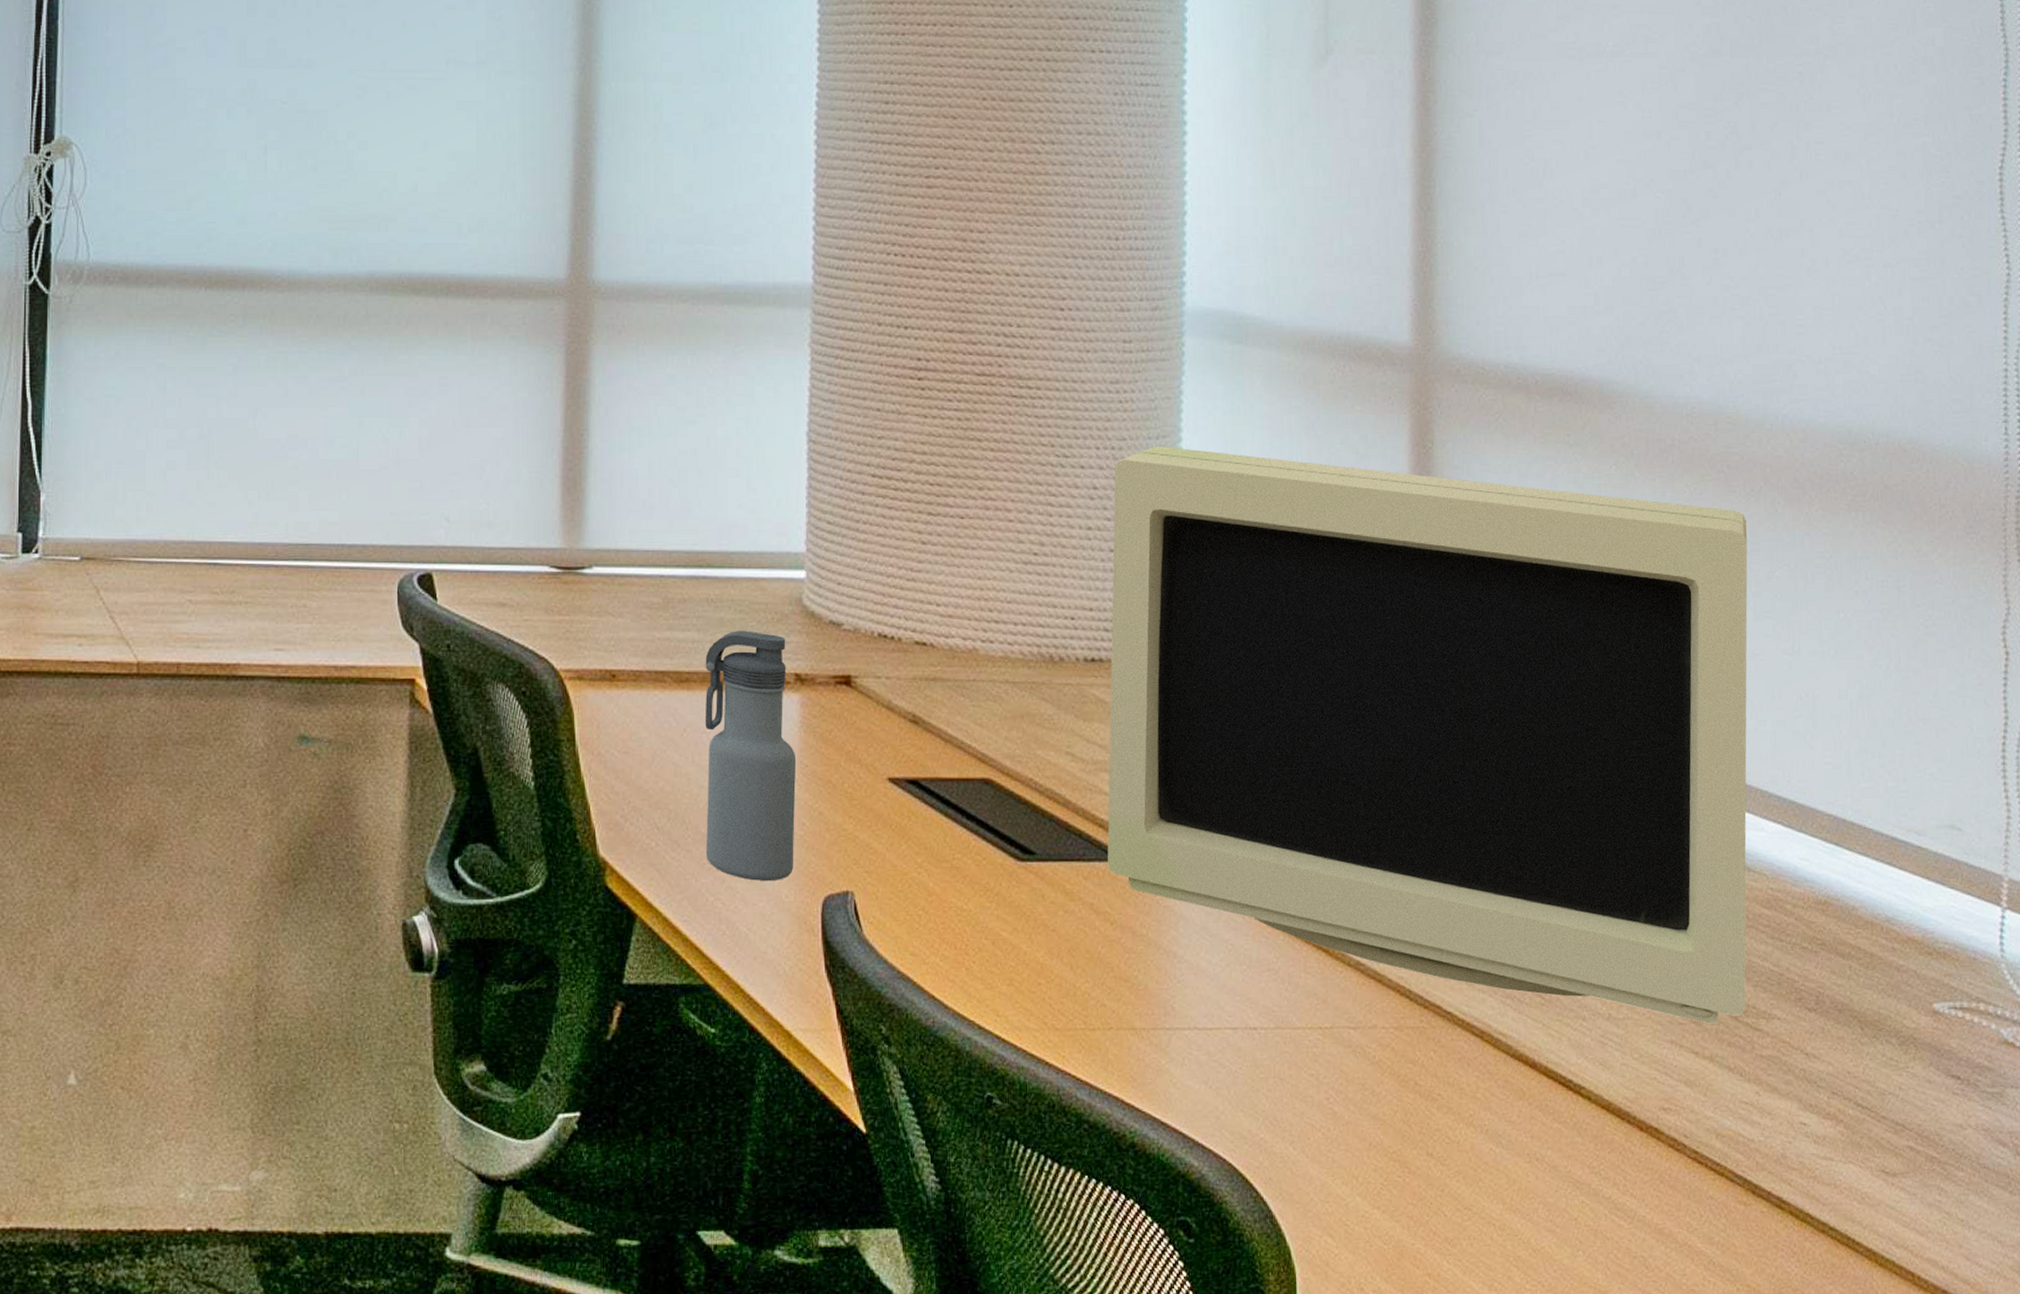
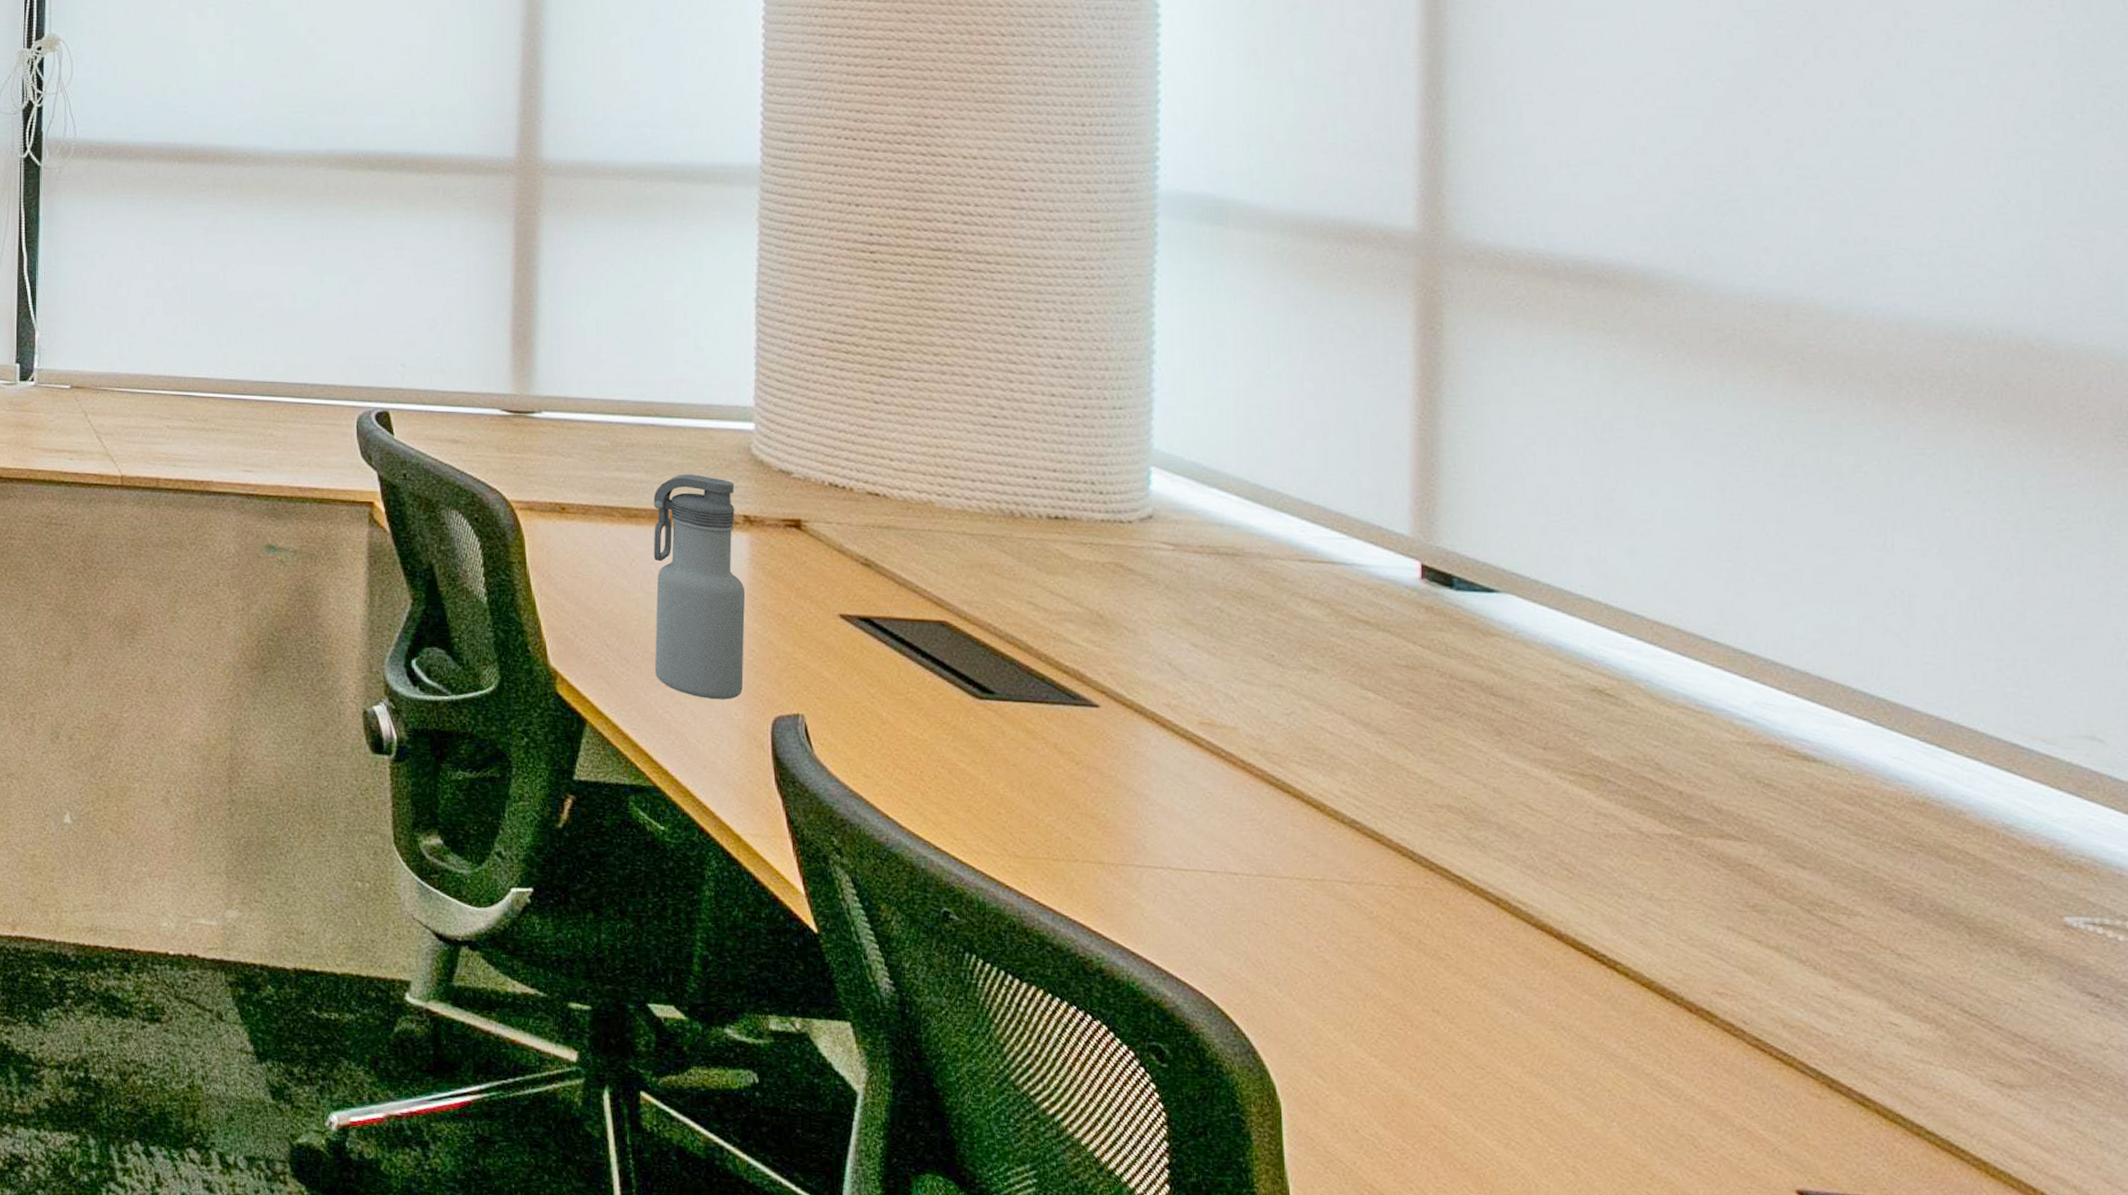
monitor: present [1107,445,1748,1024] -> none [1072,320,1827,914]

